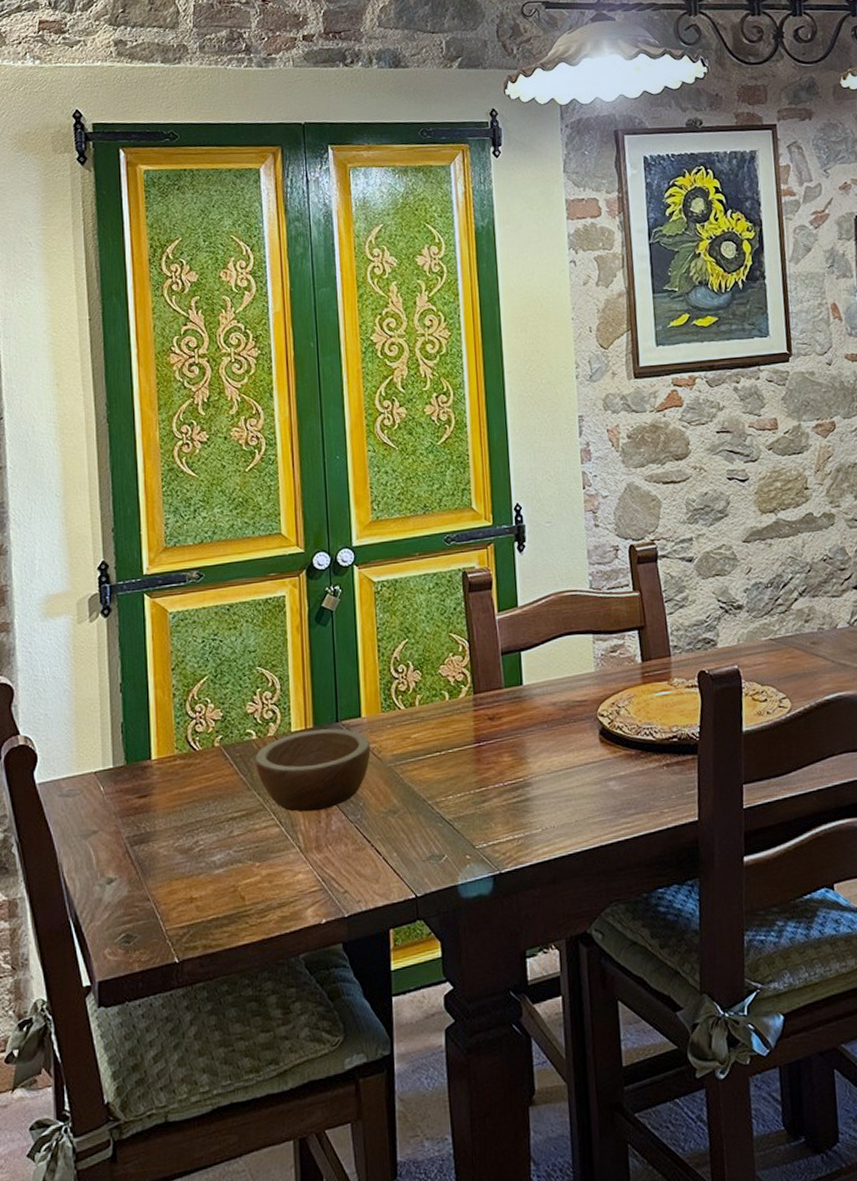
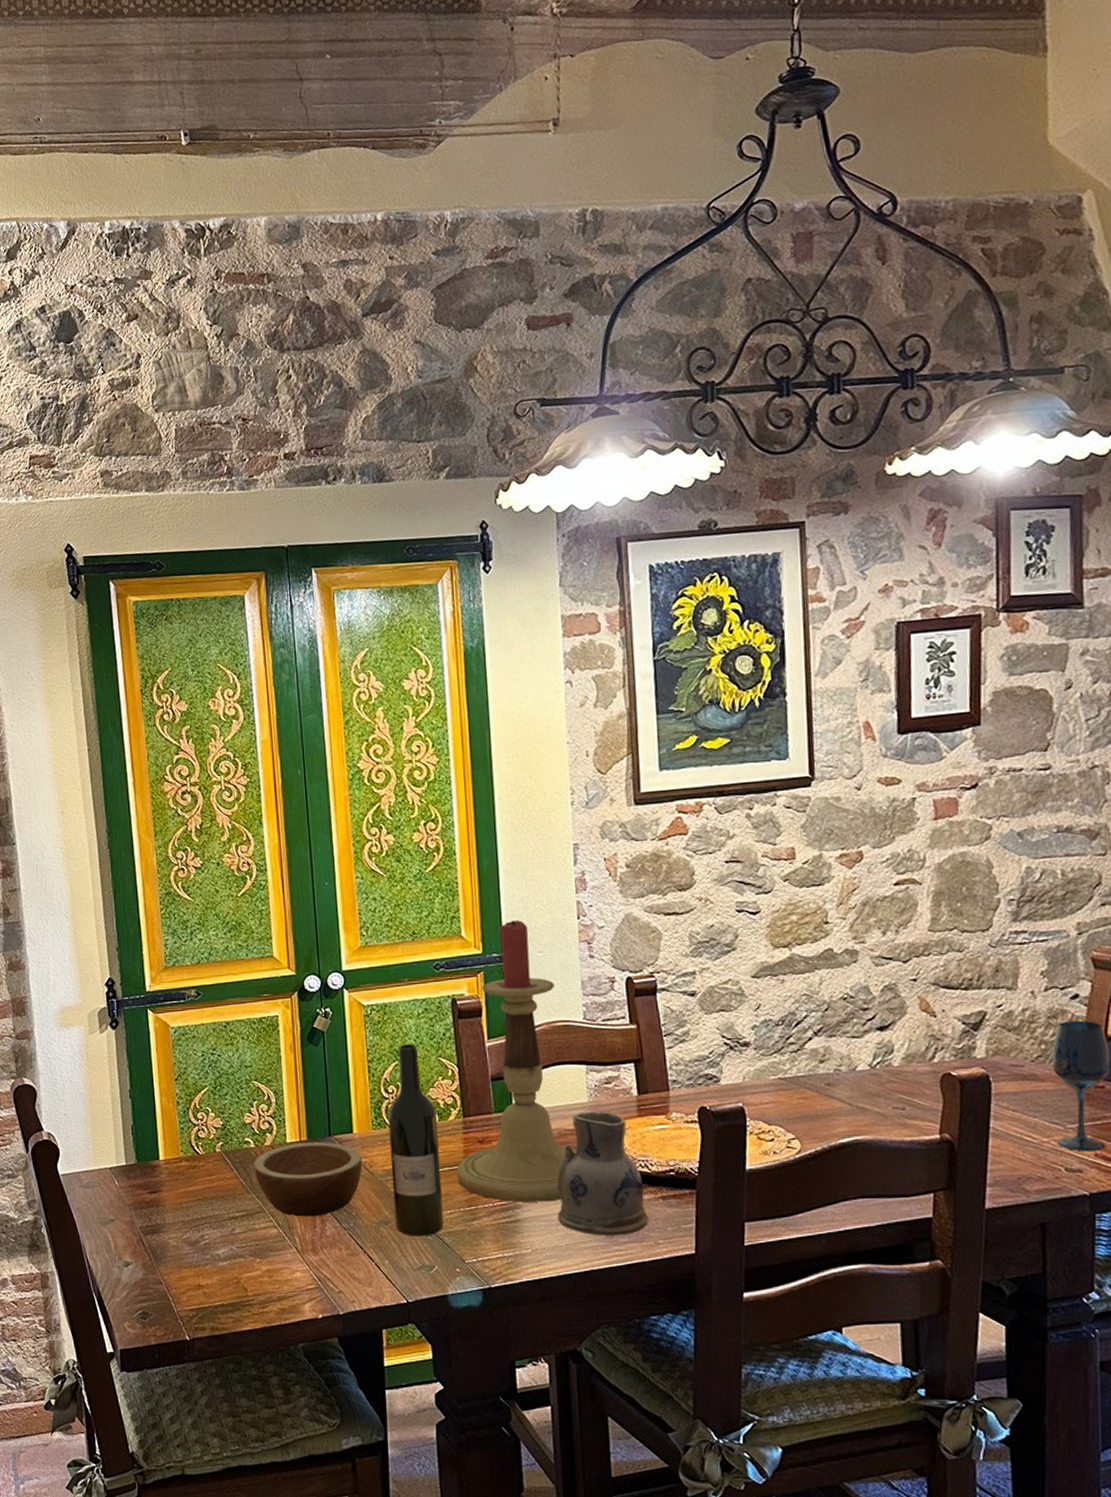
wine bottle: none [397,619,454,825] -> present [387,1043,444,1236]
candlestick: none [467,491,585,780] -> present [457,920,577,1202]
ceramic pitcher: none [566,680,654,809] -> present [557,1111,649,1236]

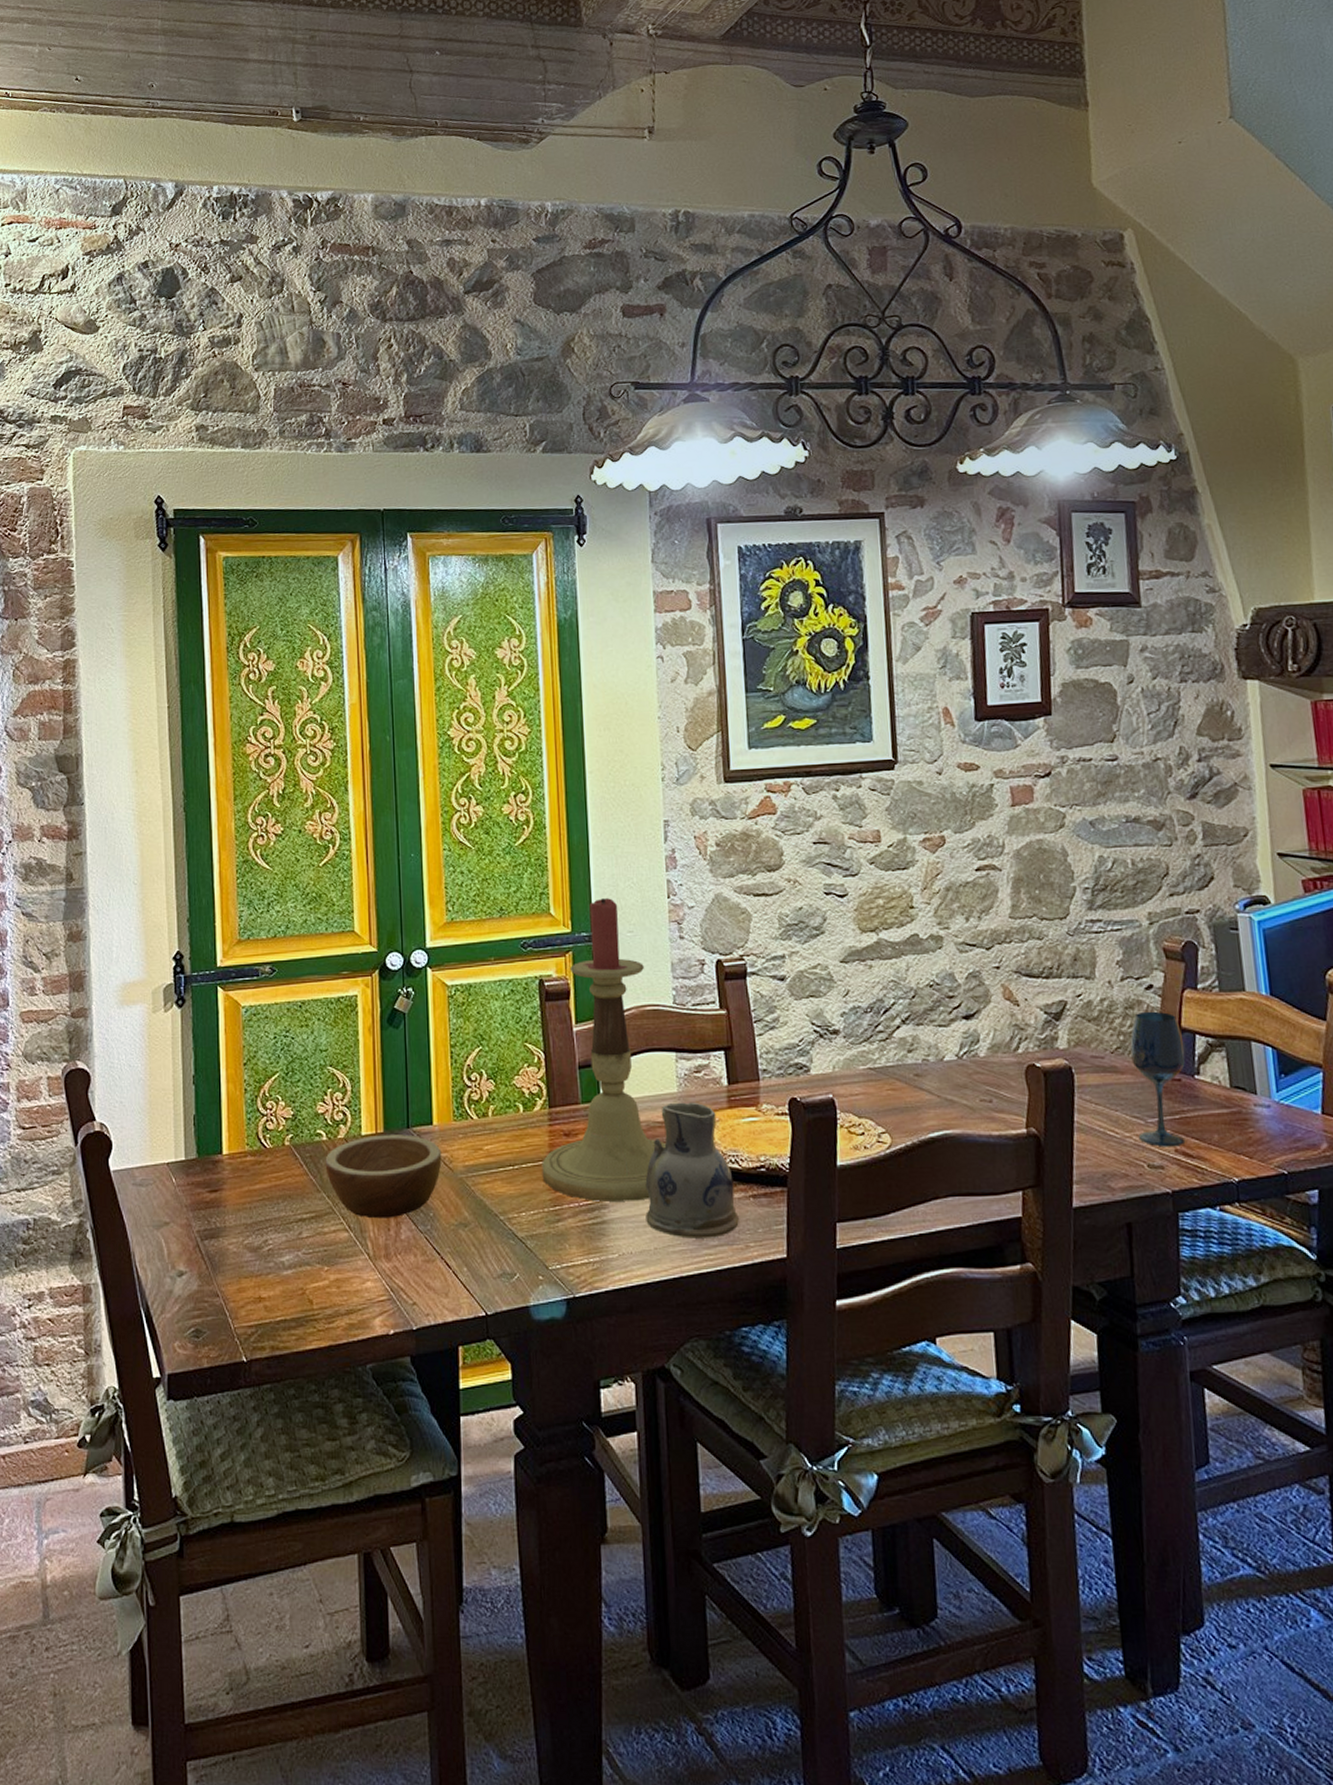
wine bottle: present [387,1043,444,1236] -> none [470,1027,527,1240]

